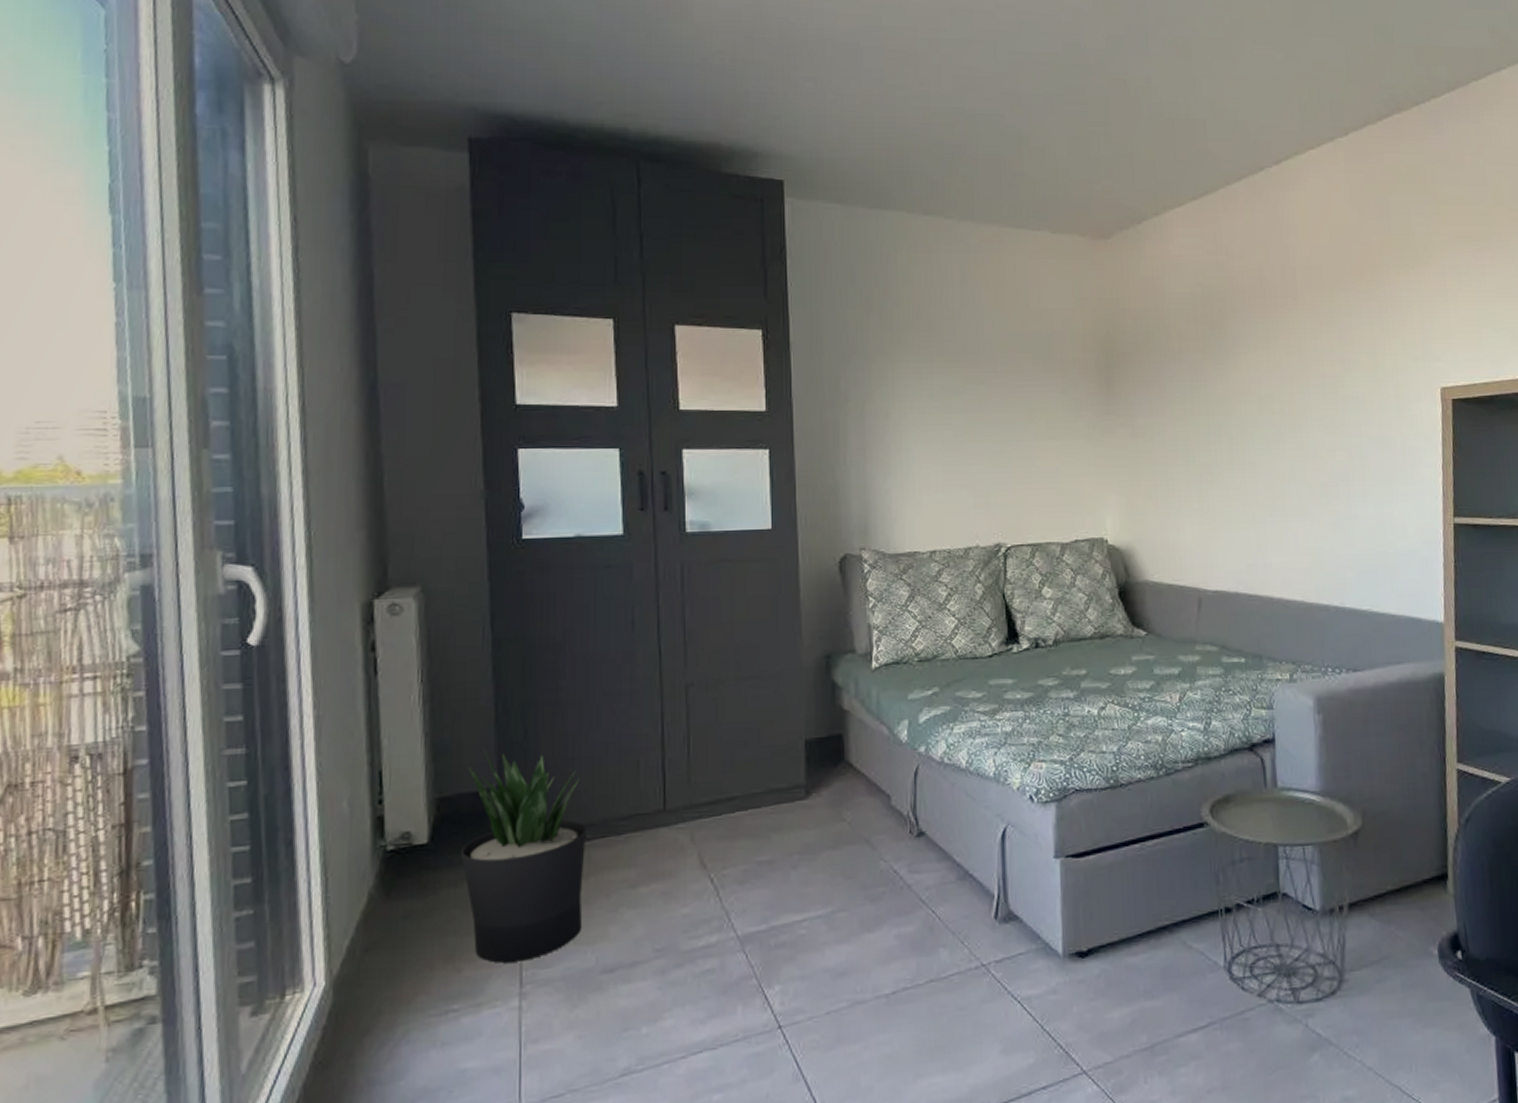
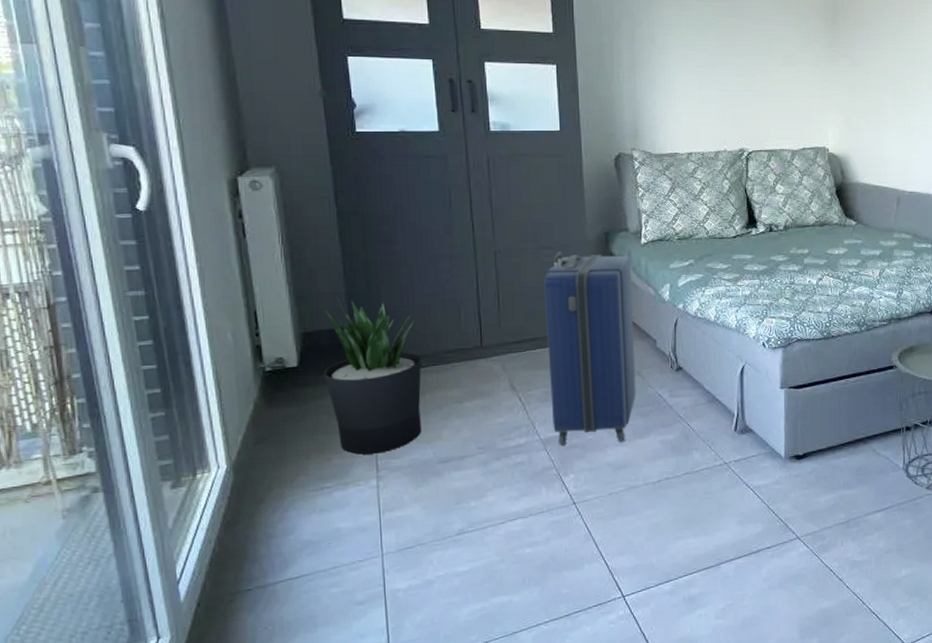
suitcase: none [748,682,864,945] -> present [544,252,636,446]

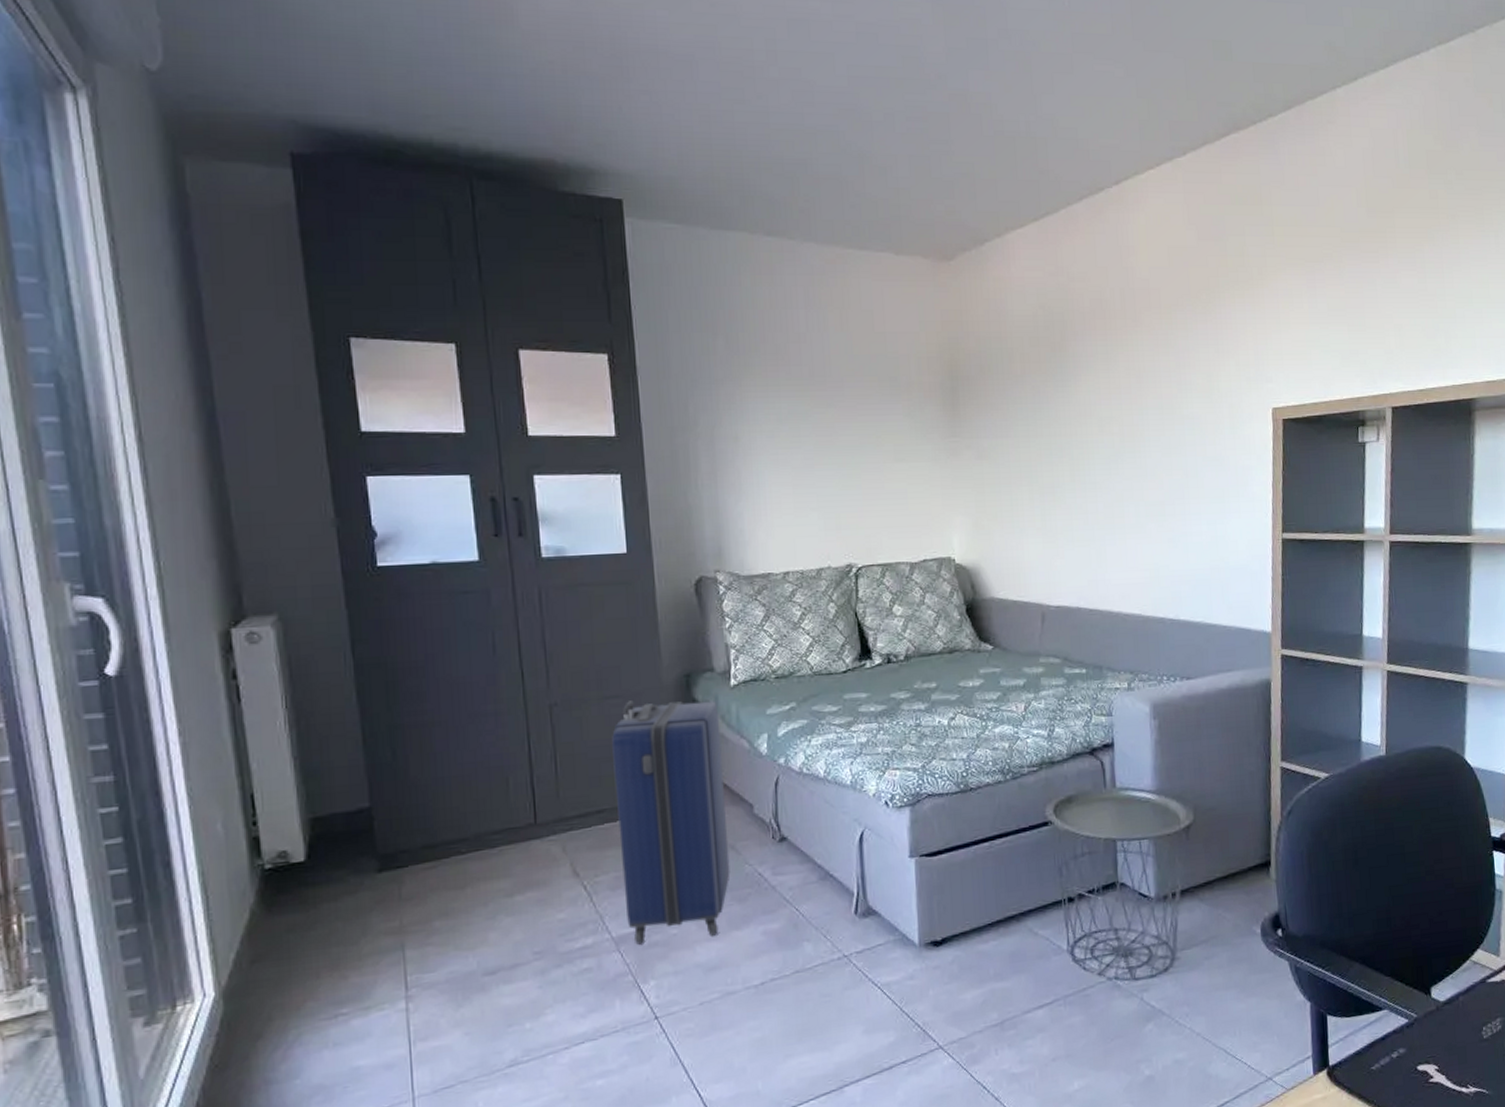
planter: present [323,295,422,455] -> none [338,768,462,970]

